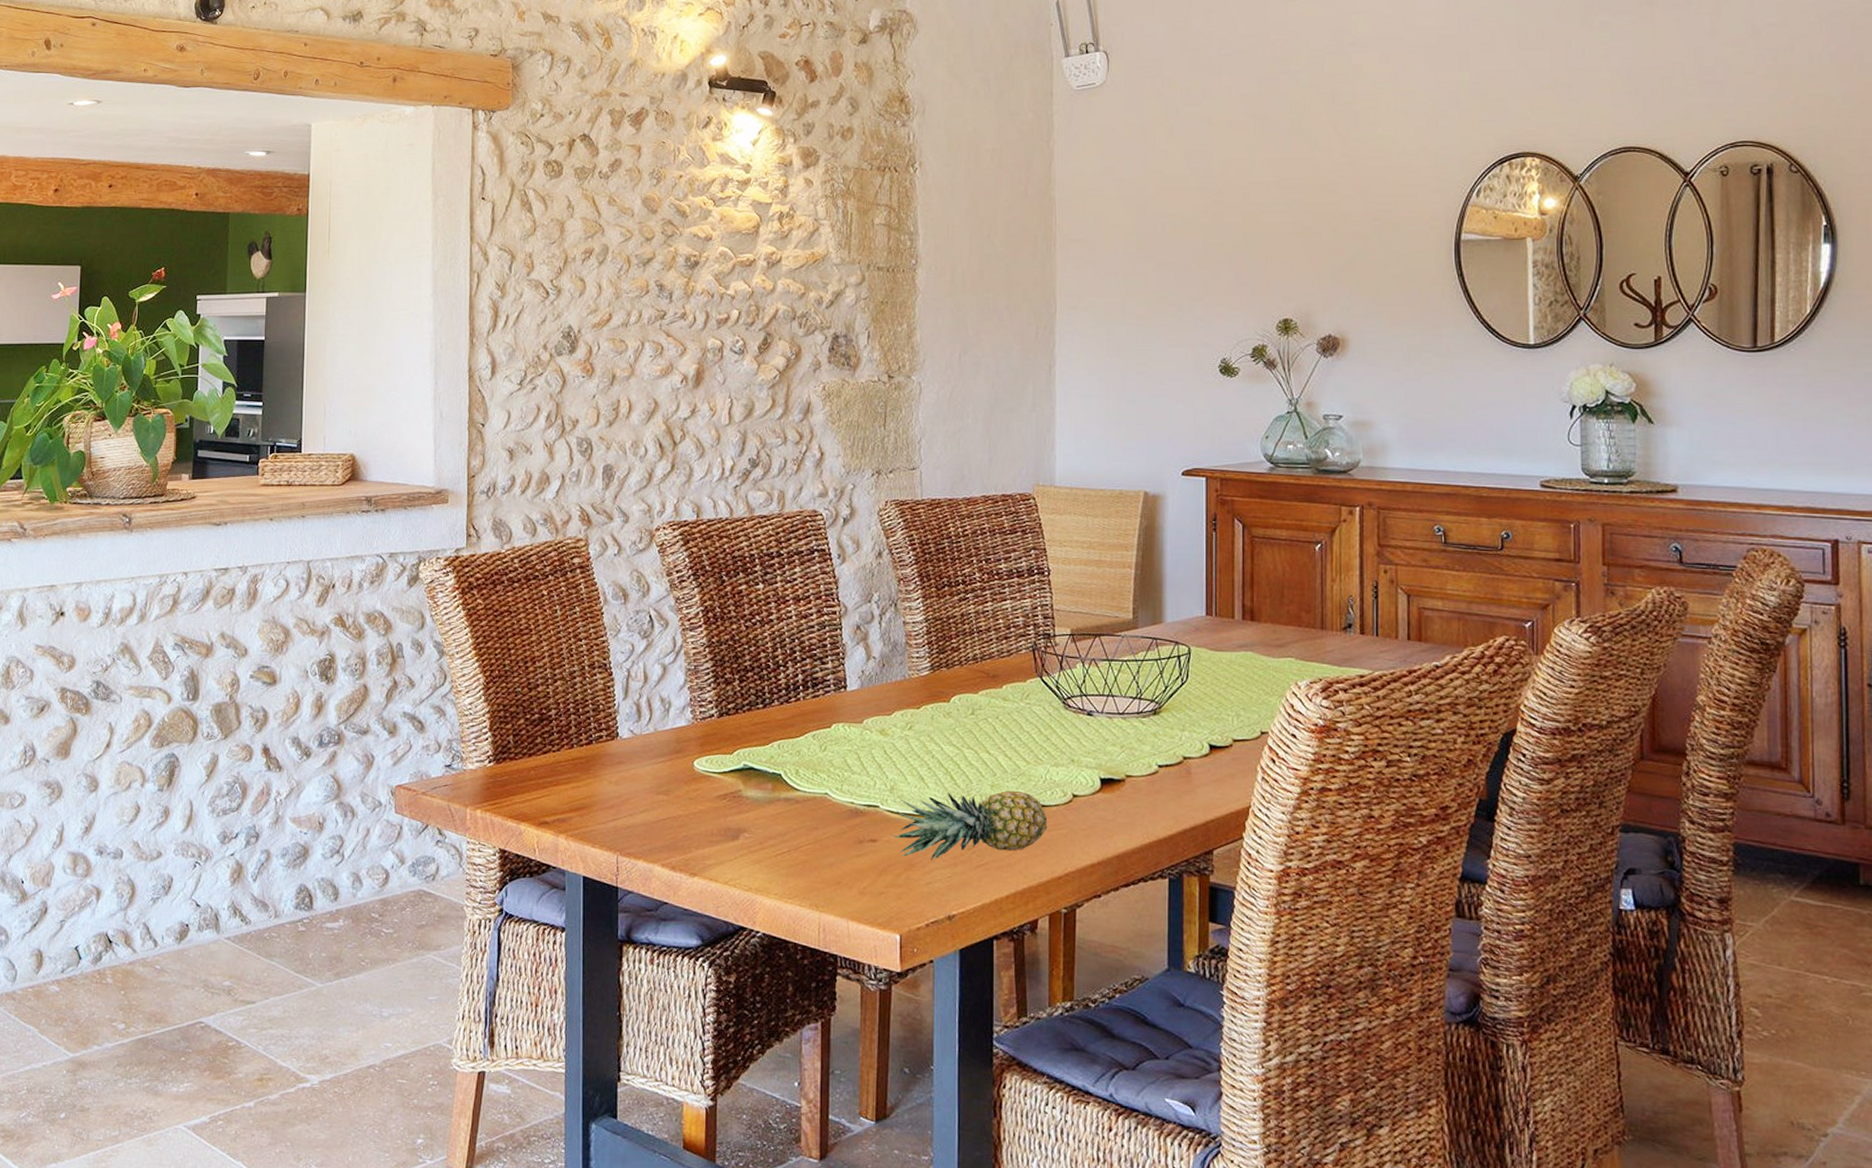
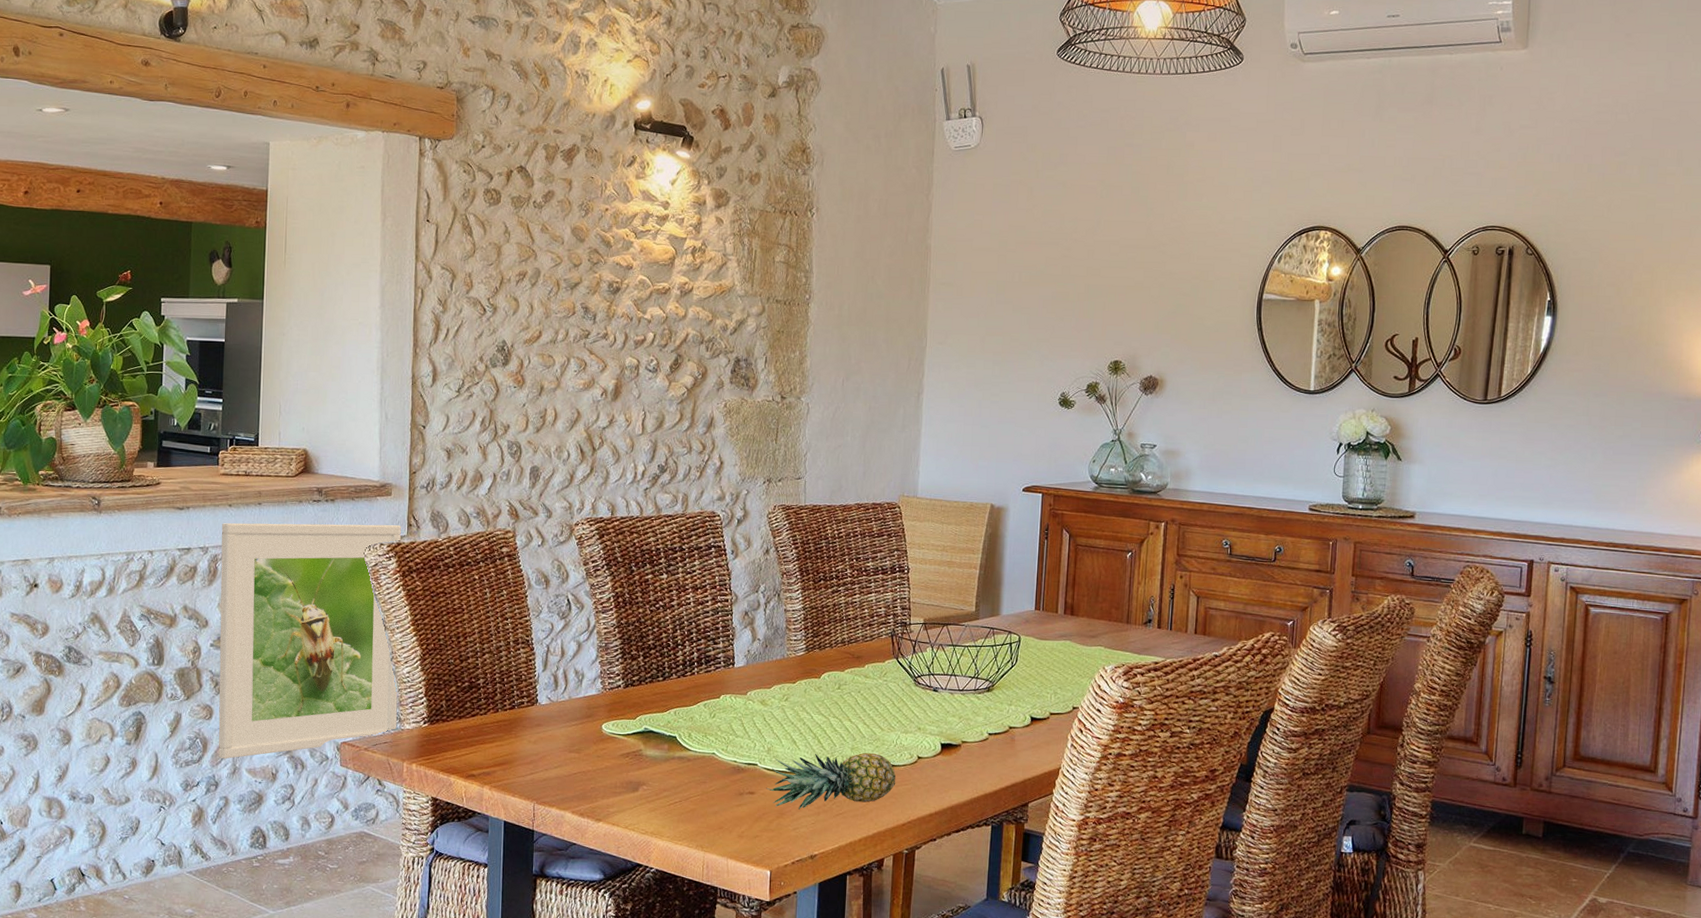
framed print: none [259,536,460,807] -> present [218,523,402,759]

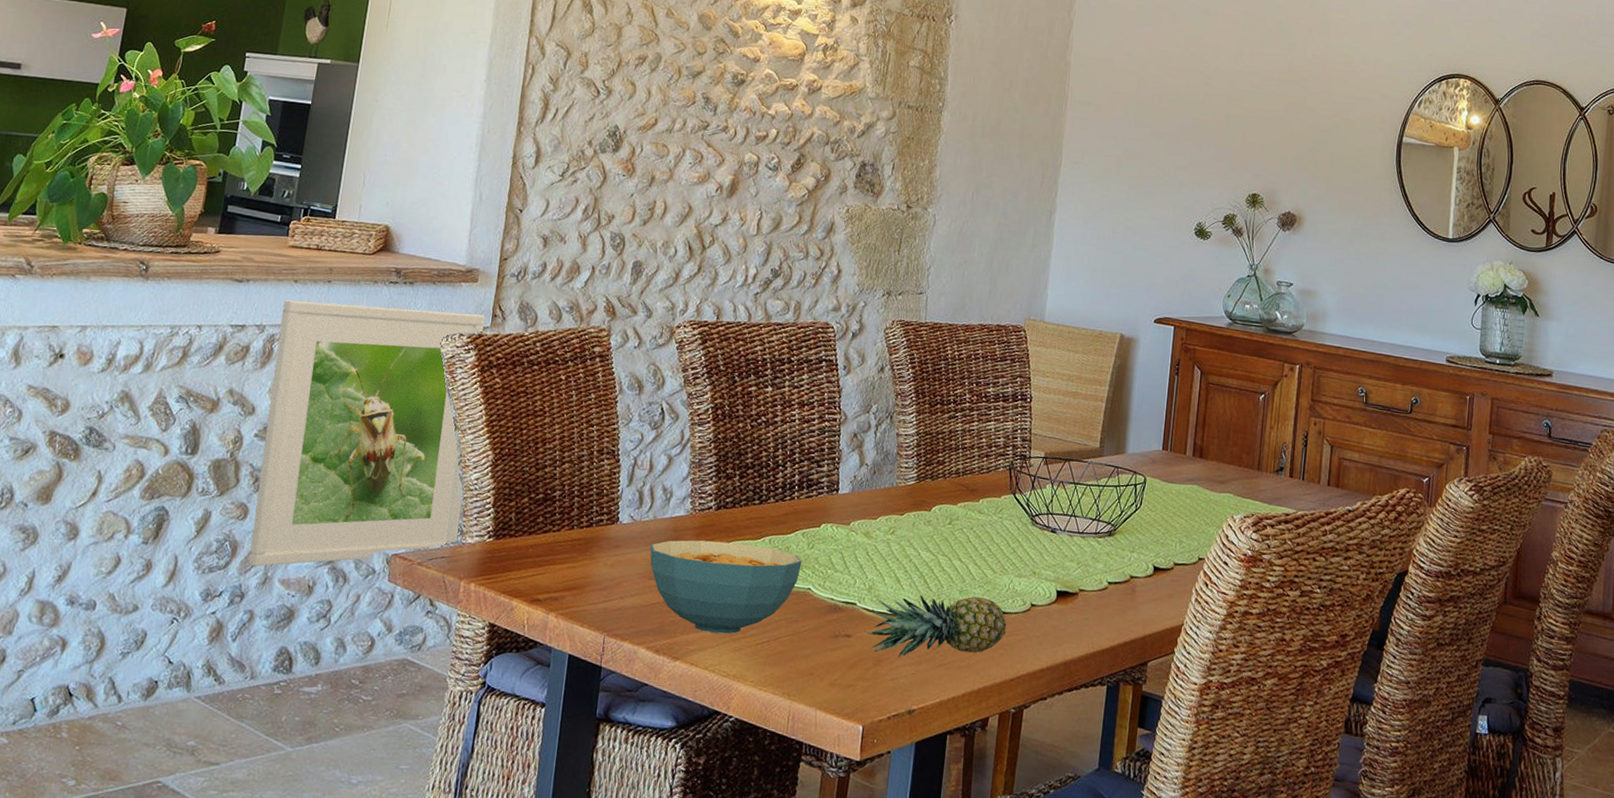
cereal bowl: none [567,715,706,797] -> present [650,540,802,634]

